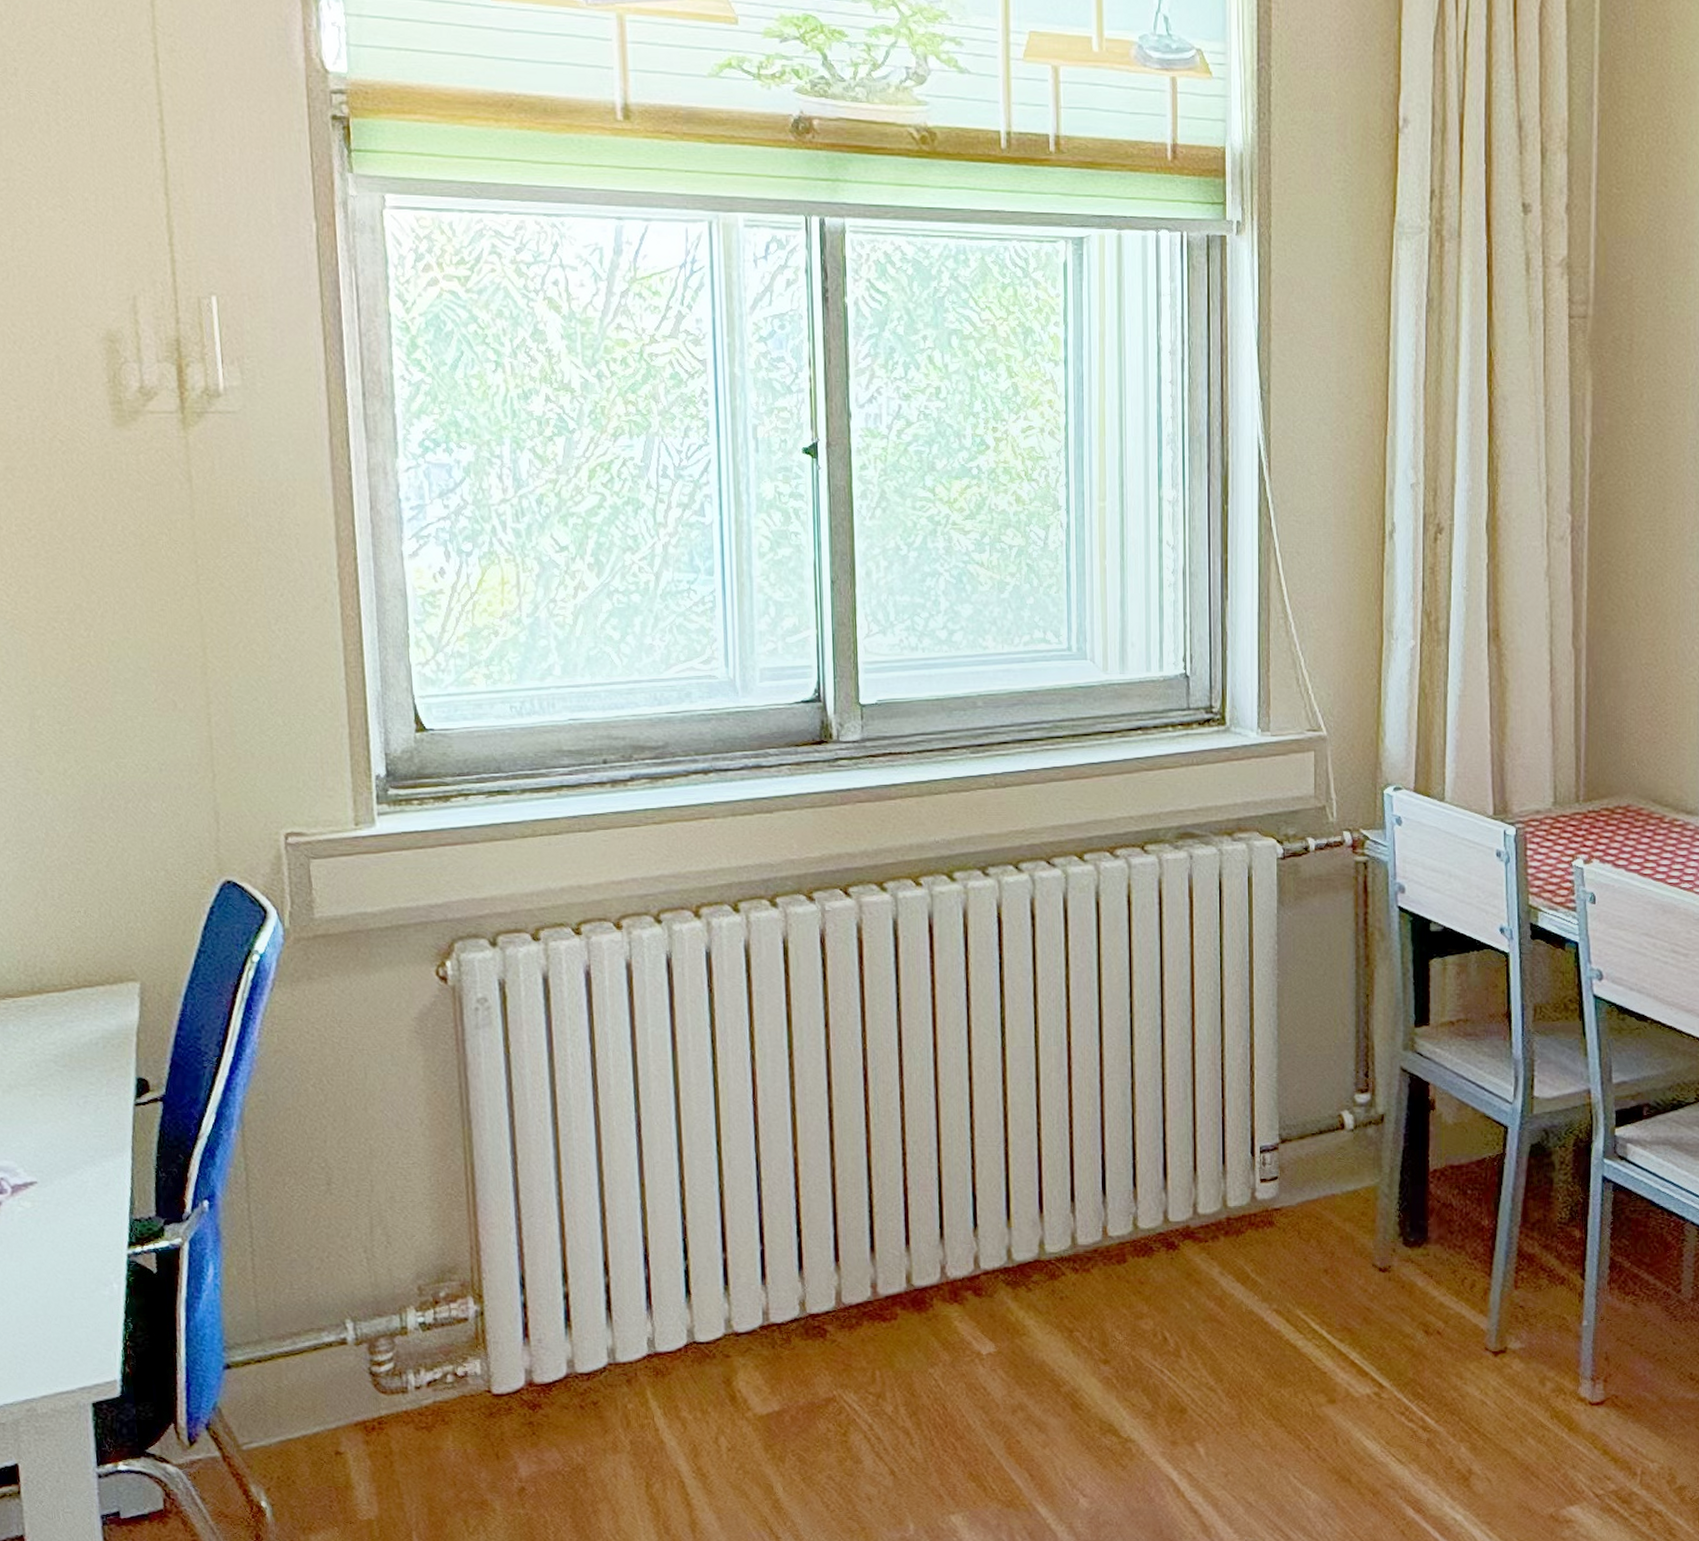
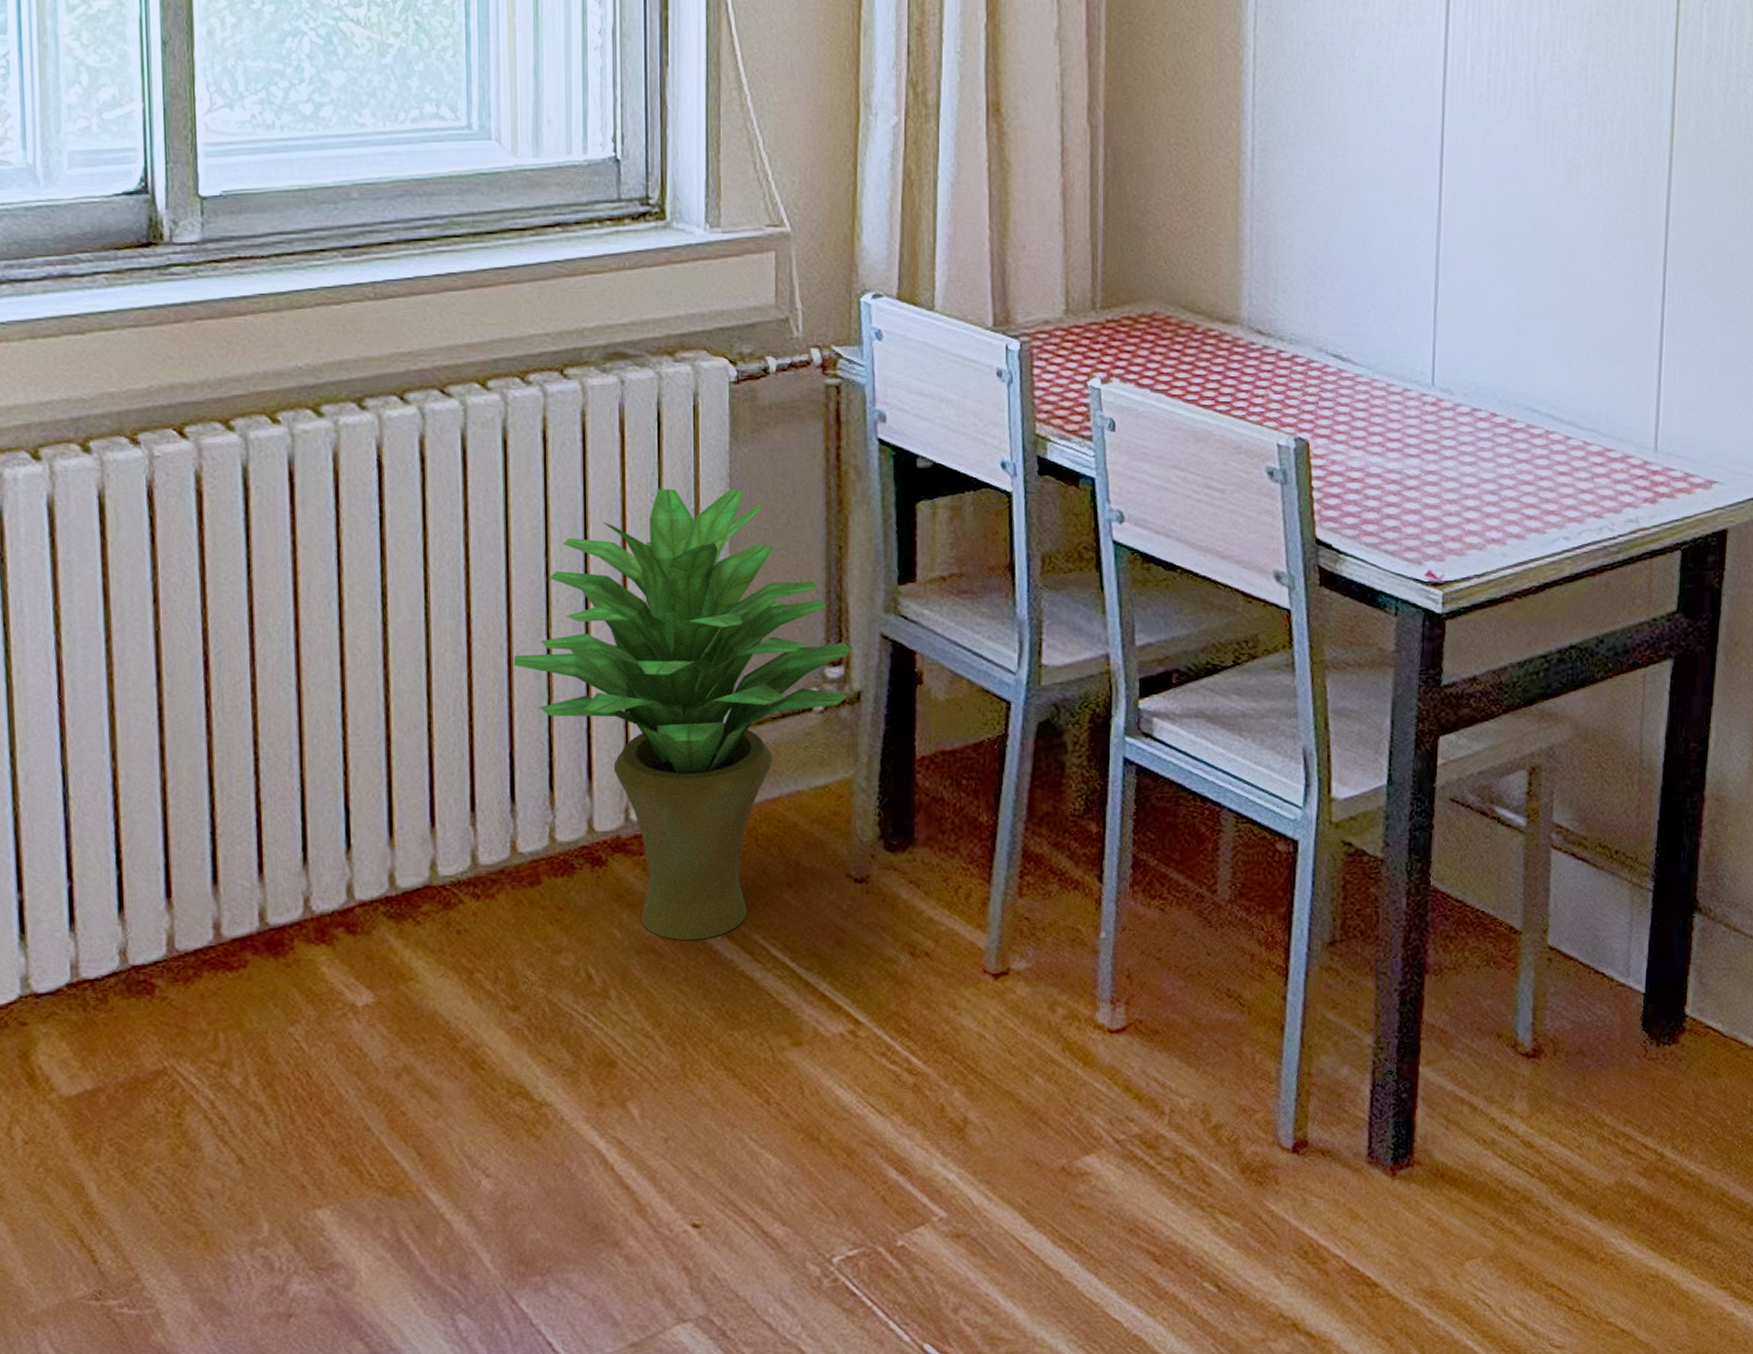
potted plant: none [1104,944,1377,1313] -> present [513,488,852,941]

